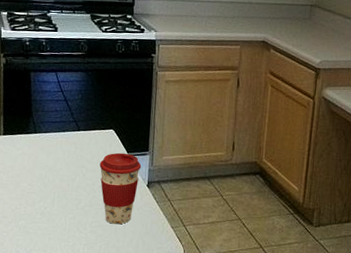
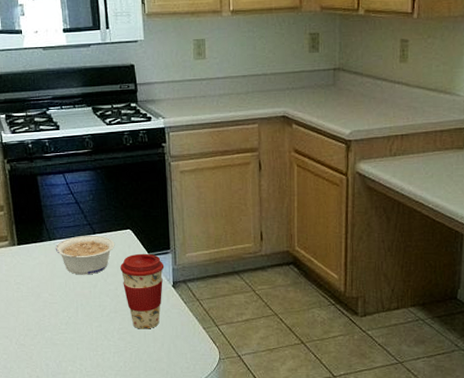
legume: none [39,131,97,169] -> present [55,235,115,275]

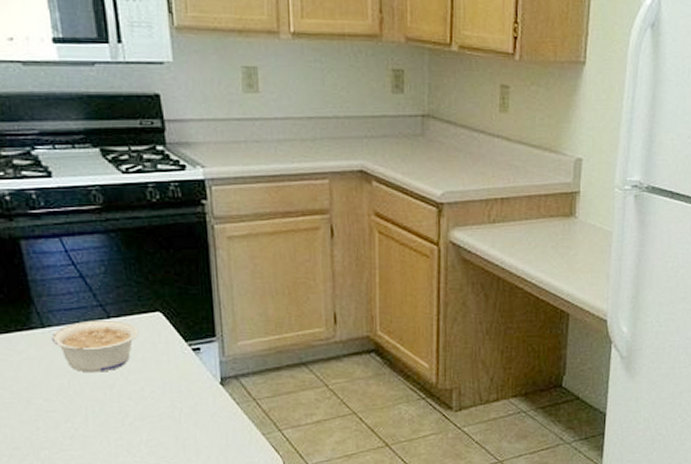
coffee cup: present [120,253,165,329] -> none [147,342,209,440]

